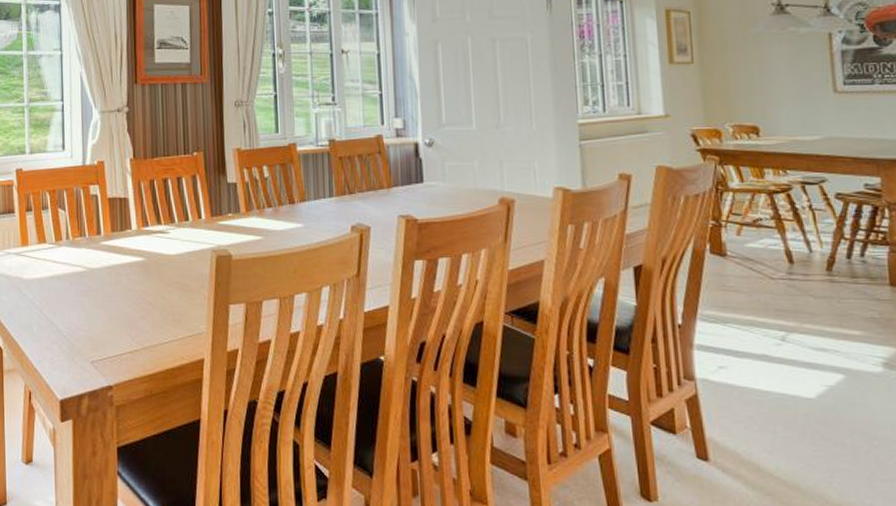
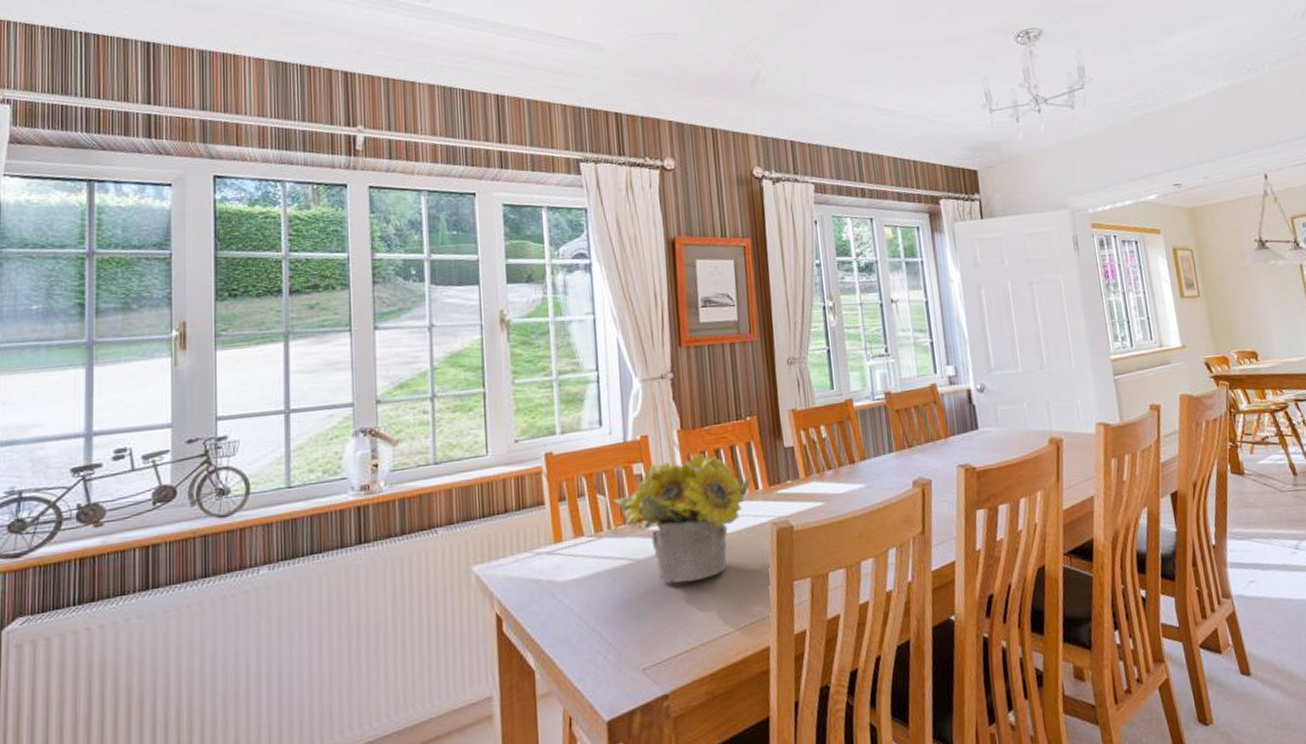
sunflower: none [72,180,197,292] -> present [613,452,753,583]

